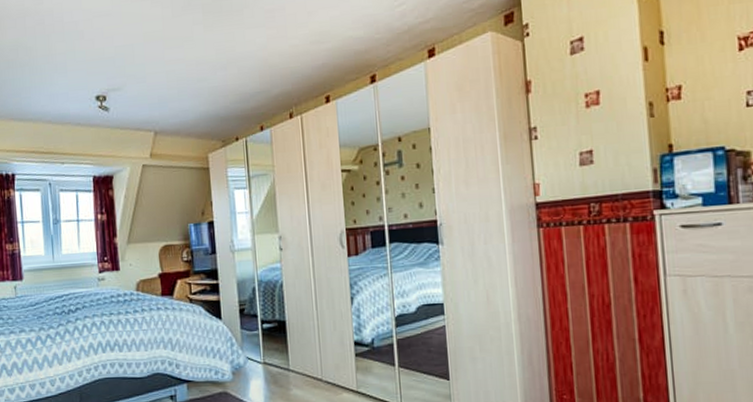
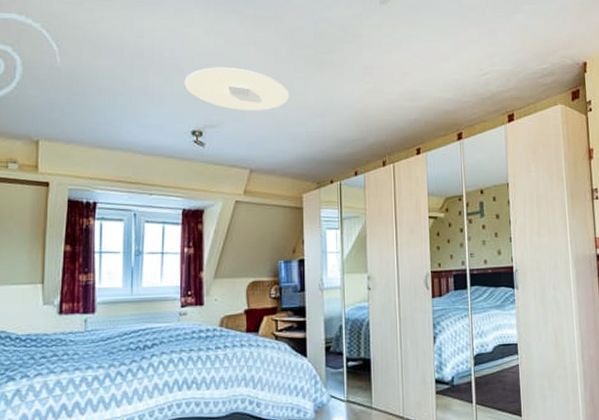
ceiling light: none [85,25,189,71] -> present [184,67,289,112]

